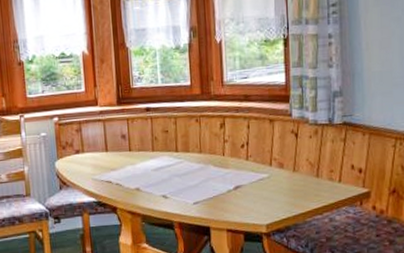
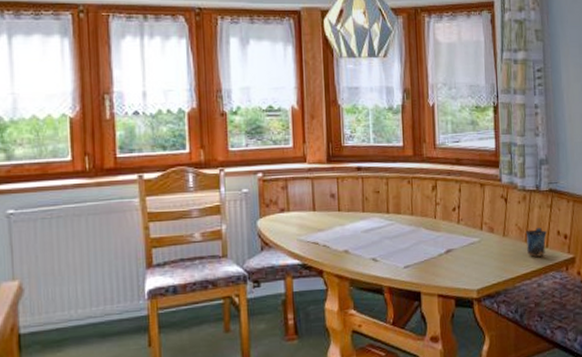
mug: none [317,162,340,192] -> present [525,228,547,257]

